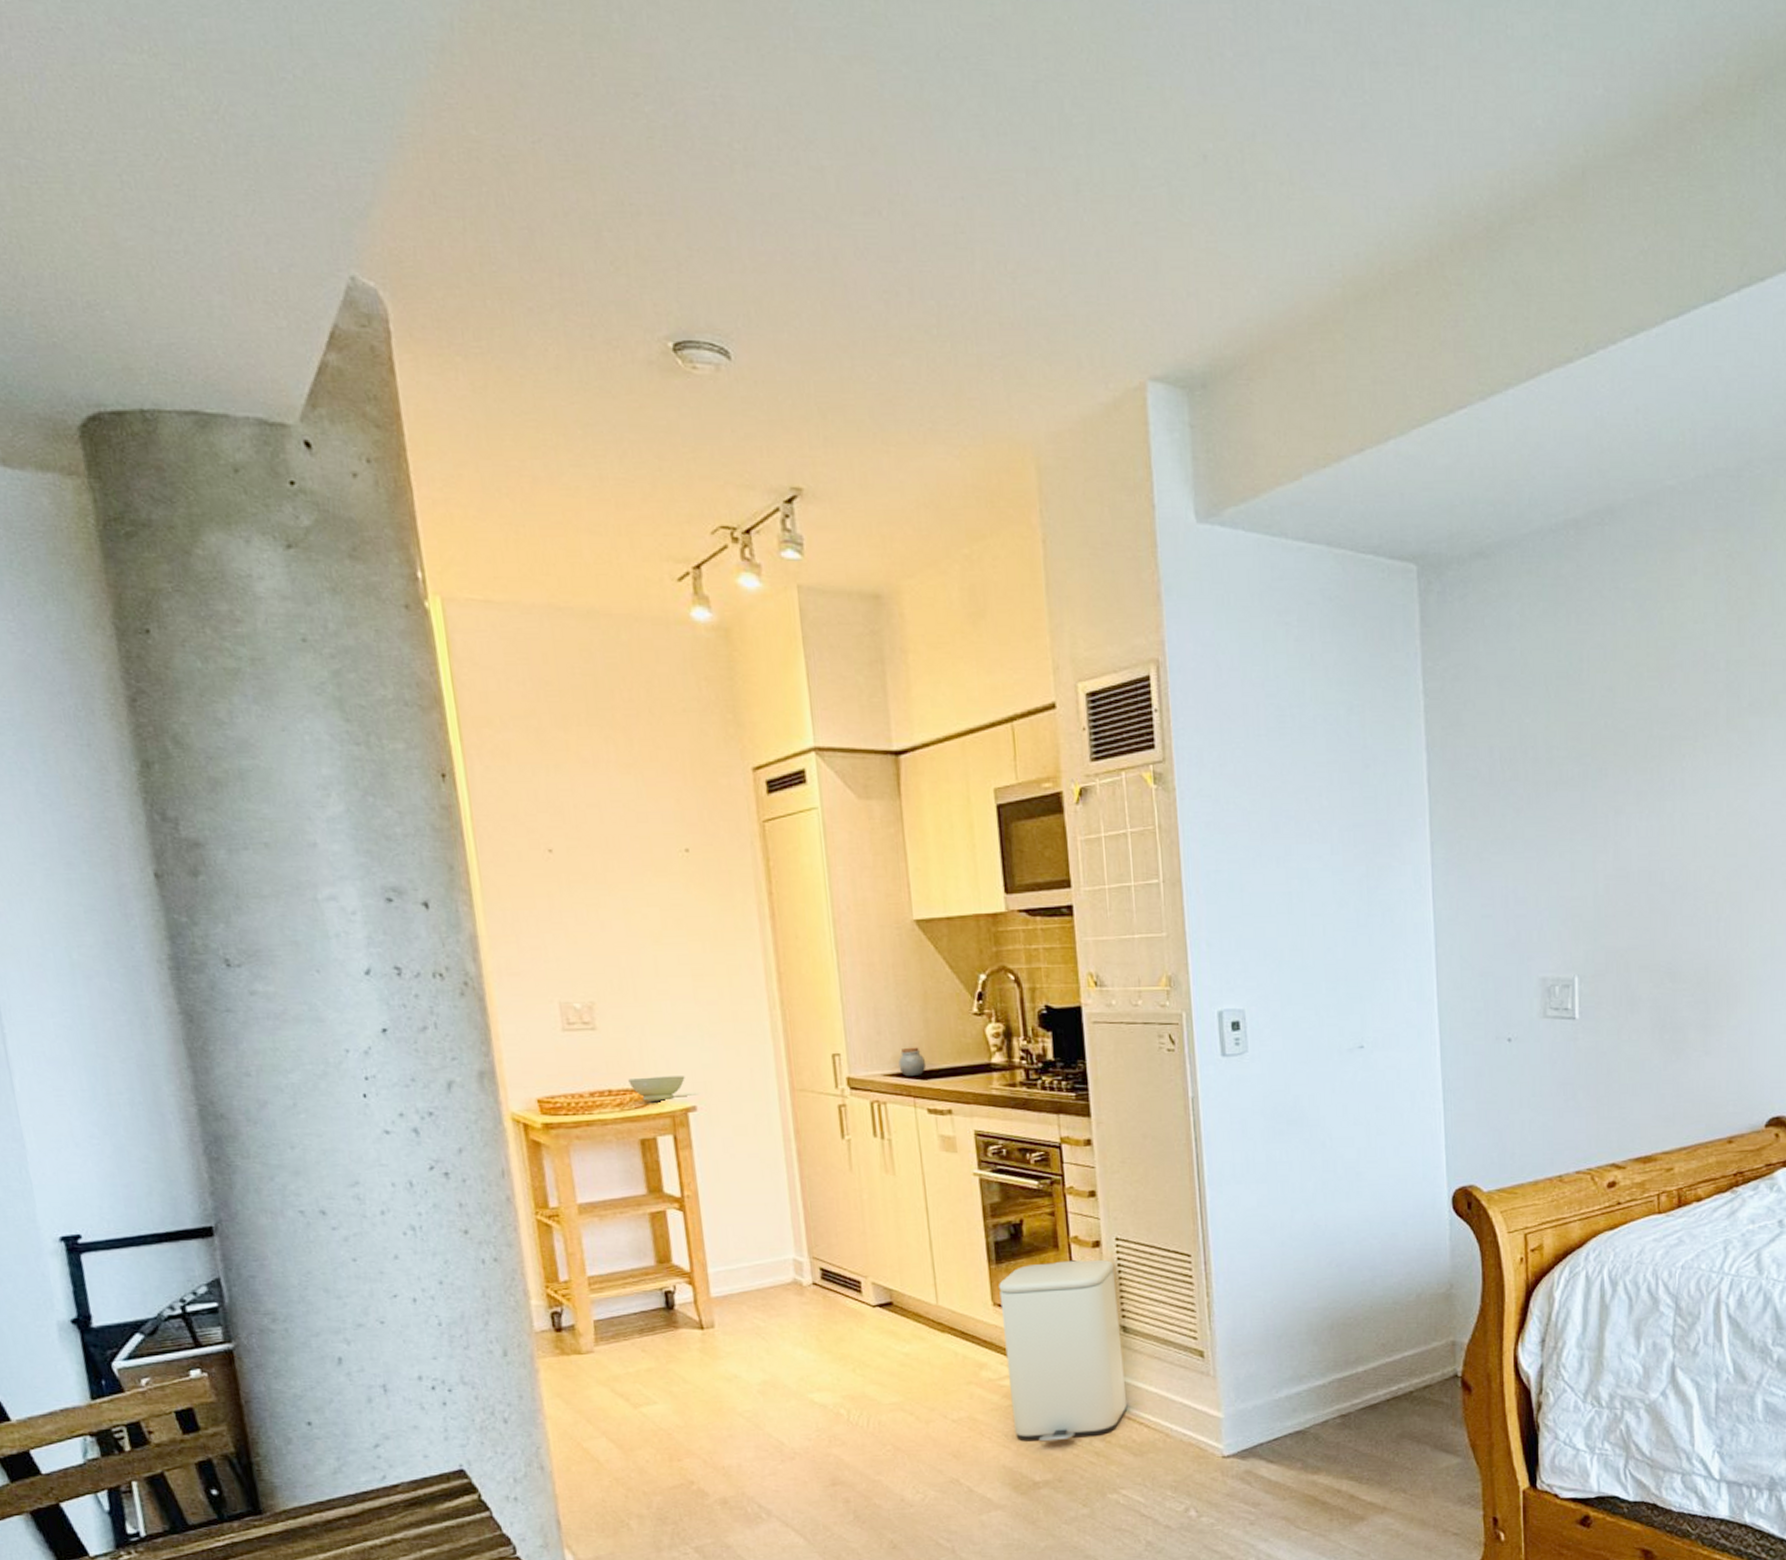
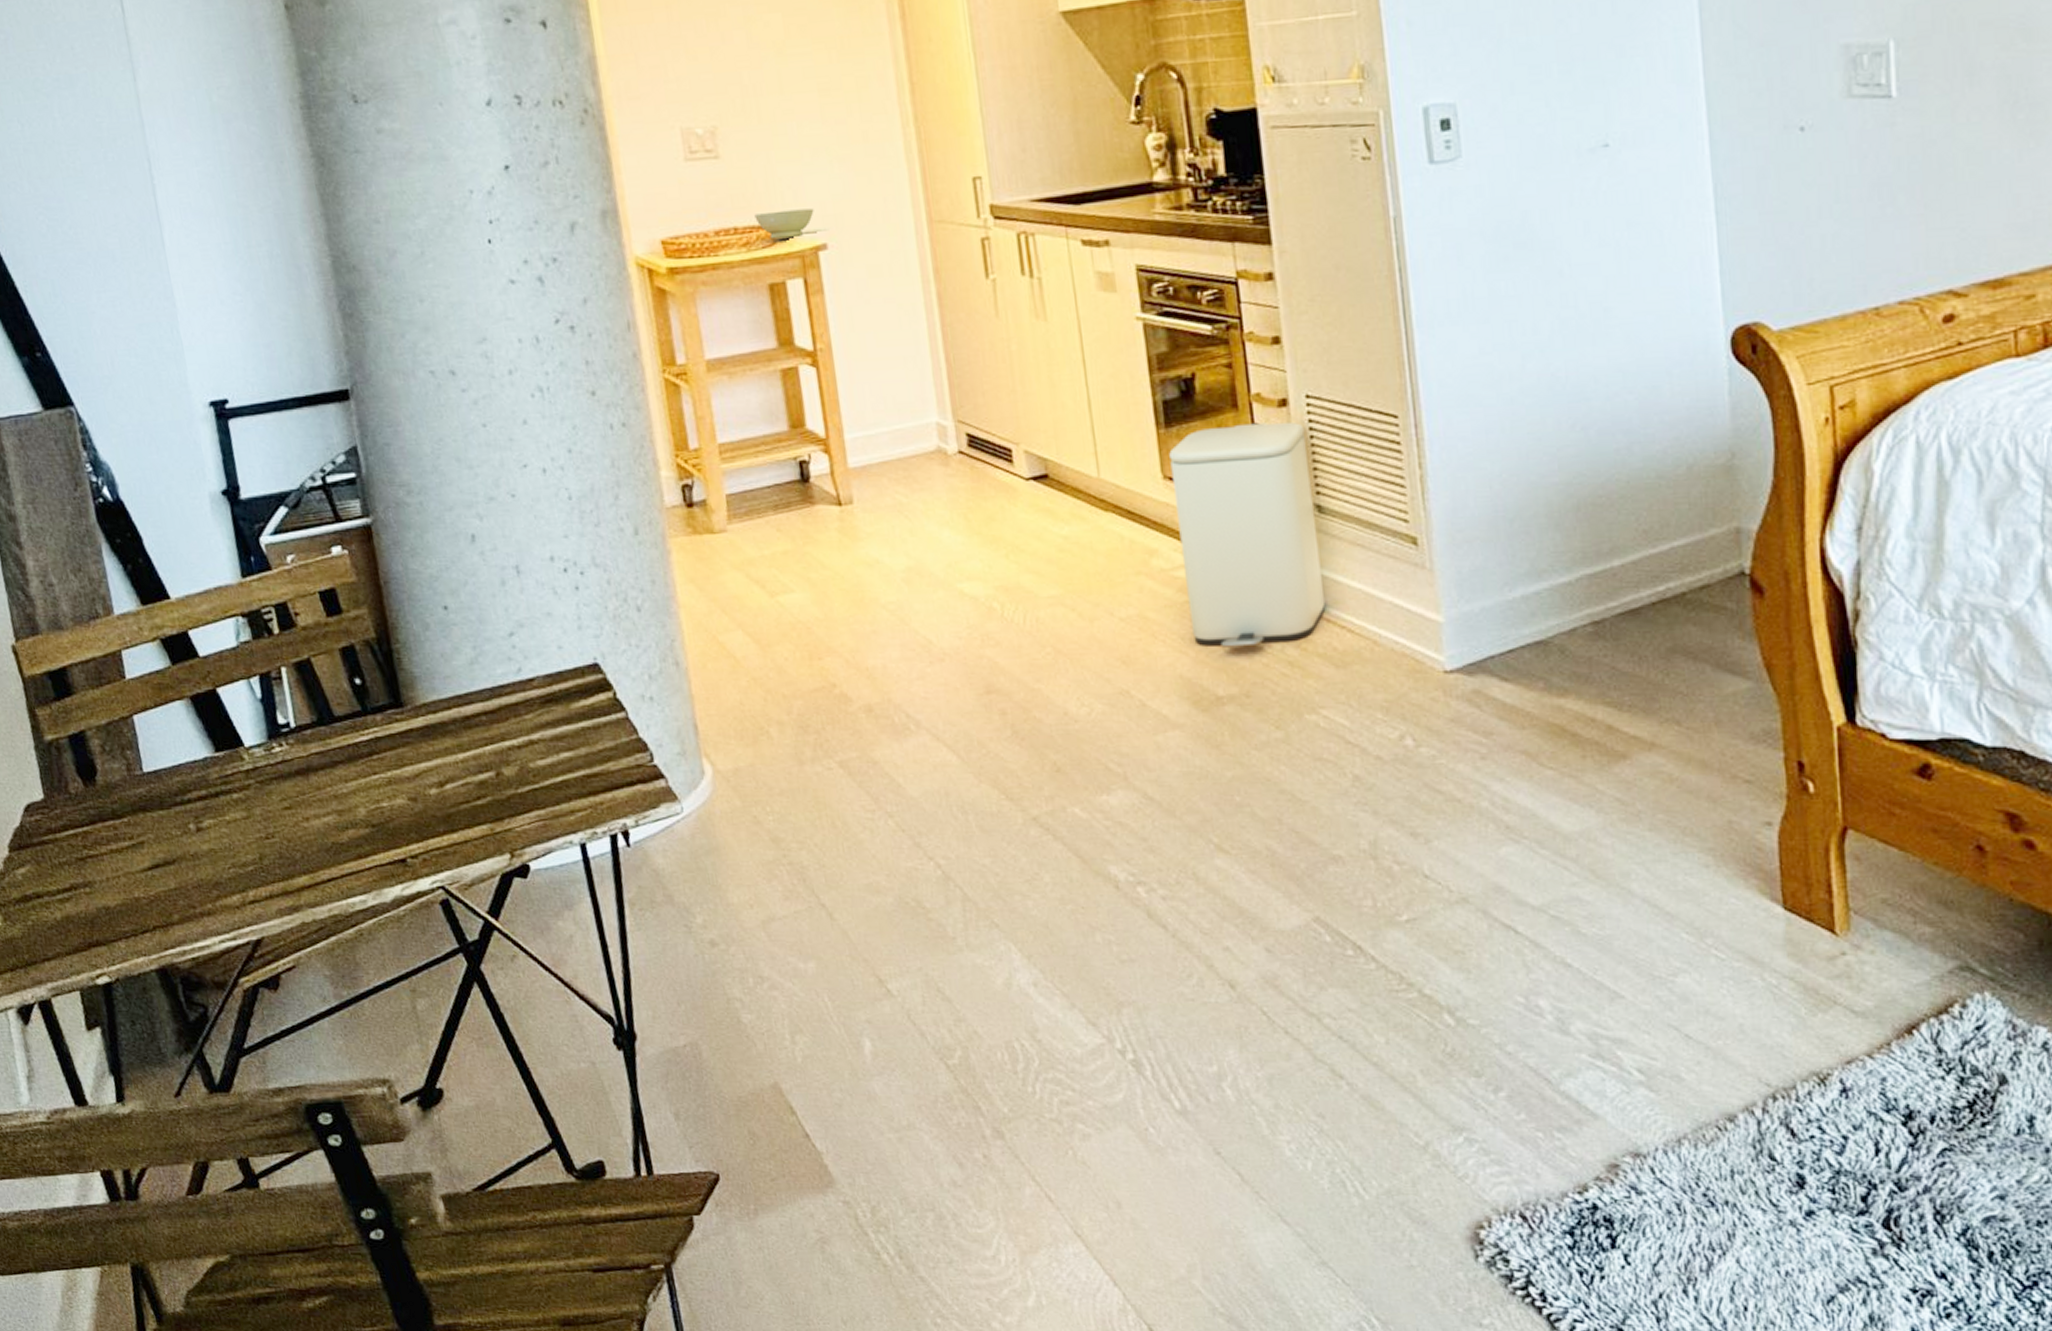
jar: present [898,1047,927,1077] -> none [1046,165,1079,202]

